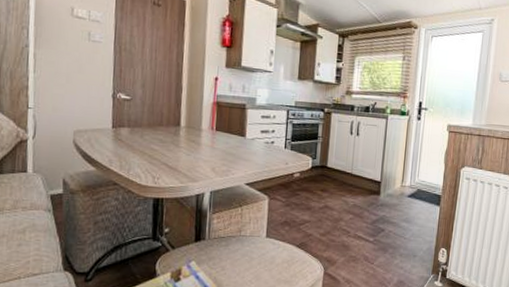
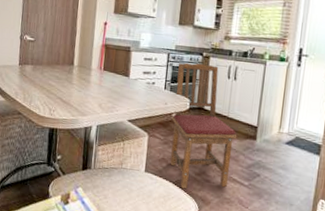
dining chair: none [293,119,361,251] -> present [170,62,237,189]

